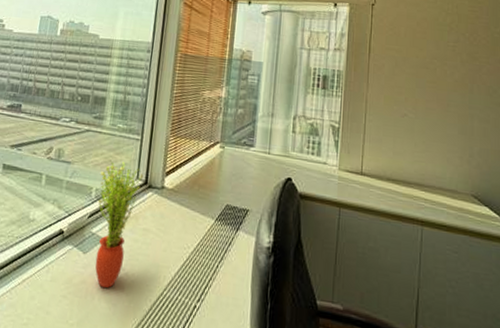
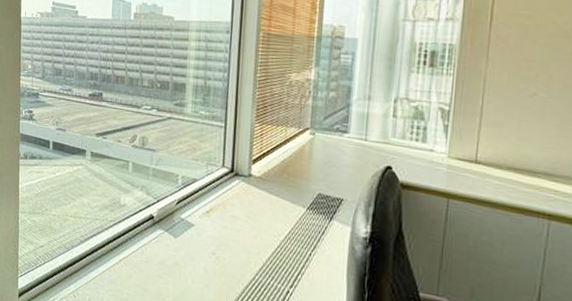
potted plant: present [95,162,143,289] -> none [184,149,229,271]

